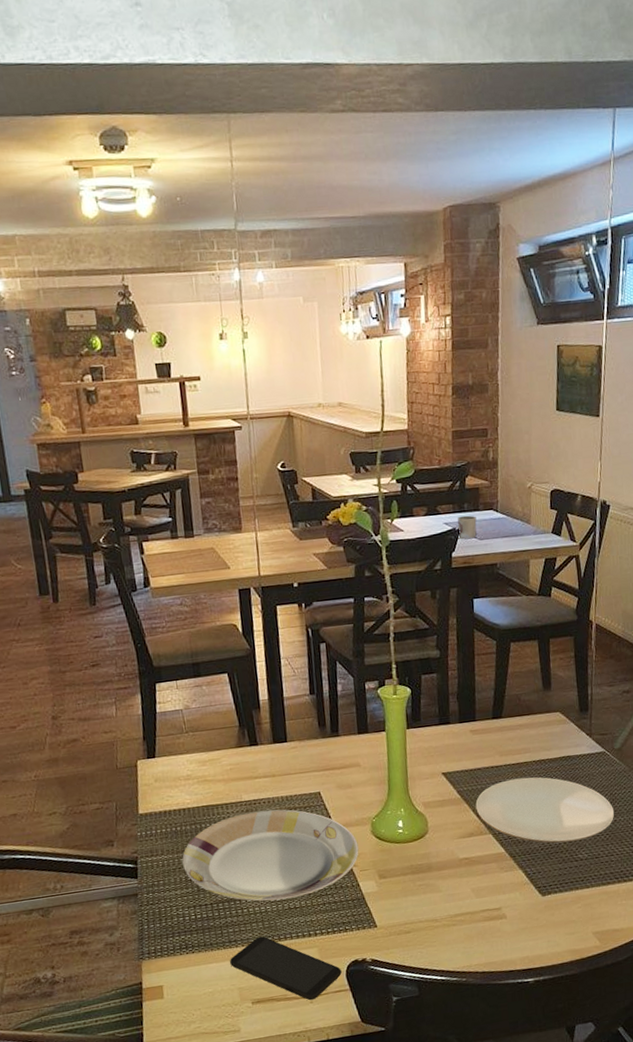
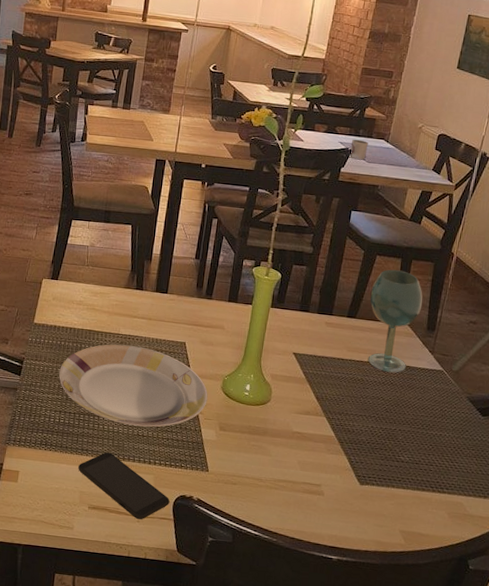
plate: present [475,777,615,844] -> none [316,373,442,445]
wine glass: none [512,653,570,769] -> present [367,269,423,373]

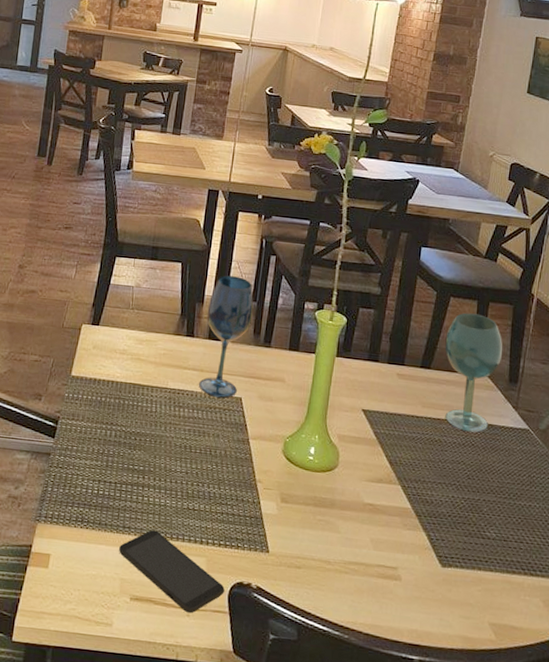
plate: present [59,344,208,428] -> none [98,400,268,499]
wineglass: none [147,236,197,343] -> present [199,275,253,398]
cup: present [348,139,368,160] -> none [416,168,437,191]

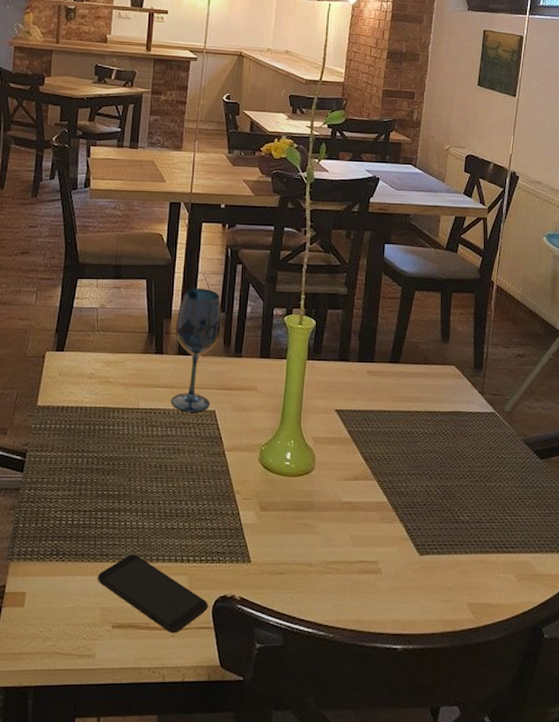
wine glass: present [445,313,503,433] -> none [412,305,467,421]

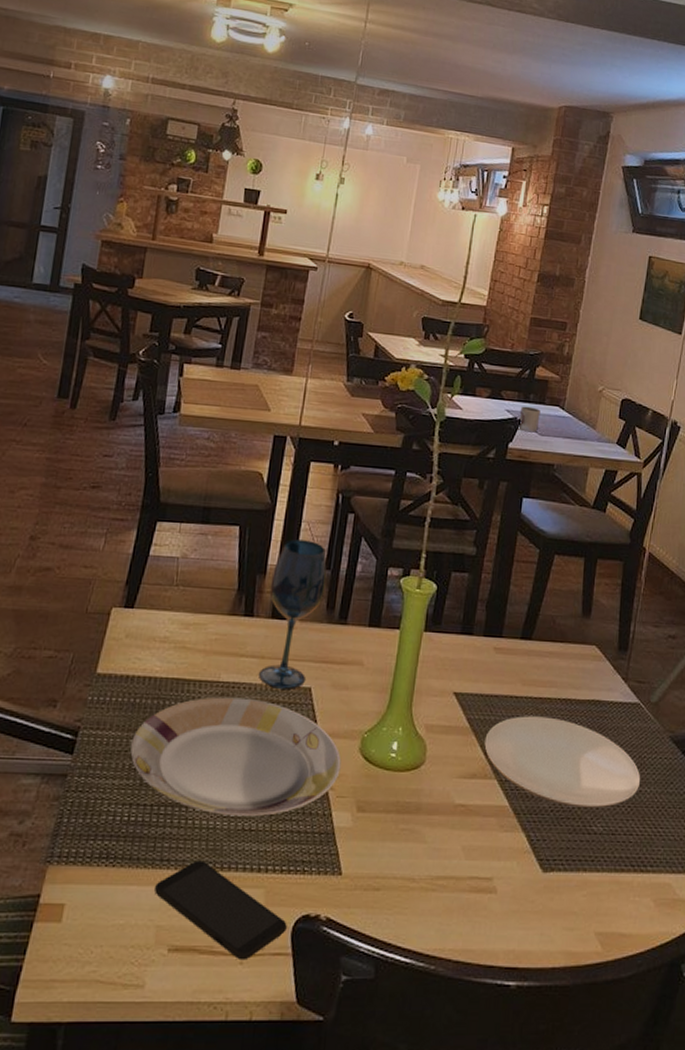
plate: none [70,421,244,518] -> present [130,696,342,817]
plate: none [364,427,500,502] -> present [484,716,641,809]
cup: none [377,166,396,188] -> present [517,406,541,433]

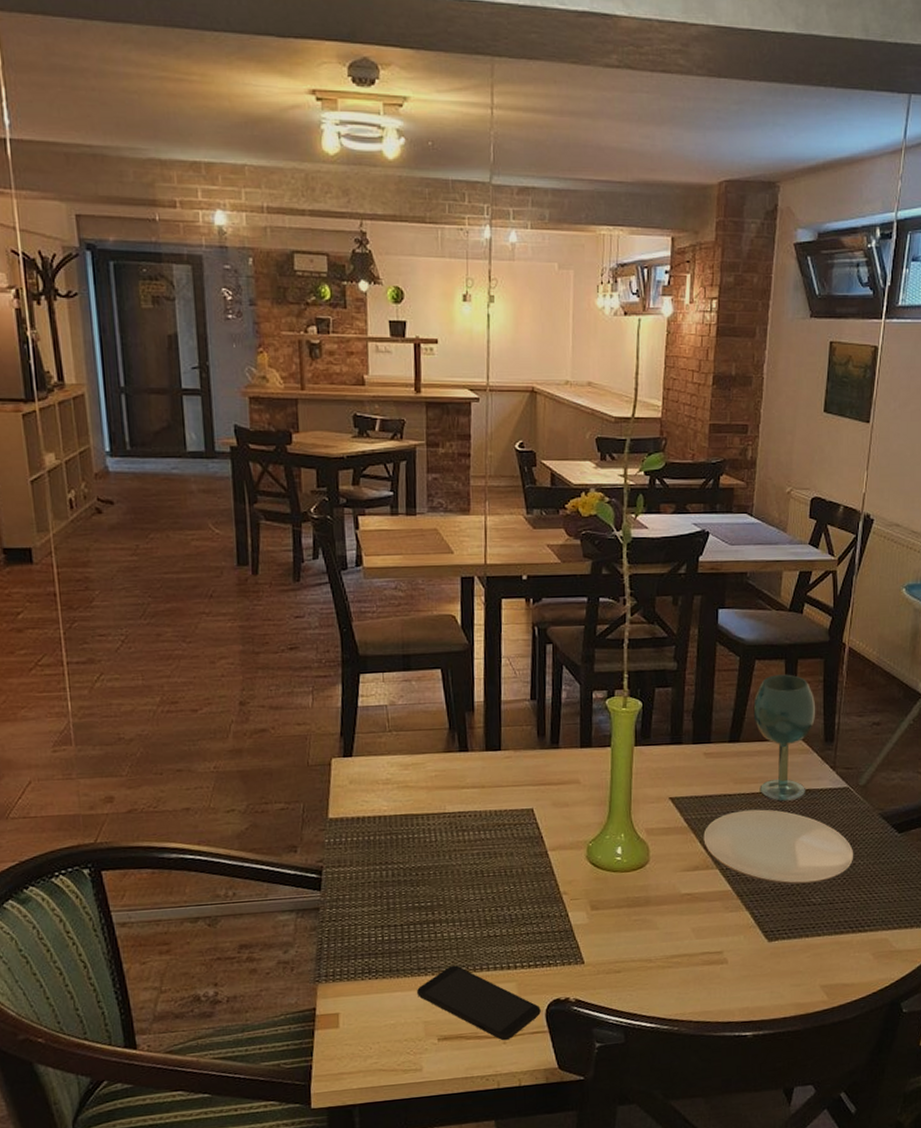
plate: present [130,696,342,817] -> none [373,824,571,927]
wineglass: present [259,539,327,689] -> none [480,674,533,813]
cup: present [517,406,541,433] -> none [706,517,729,544]
wine glass: none [547,572,612,711] -> present [753,674,816,801]

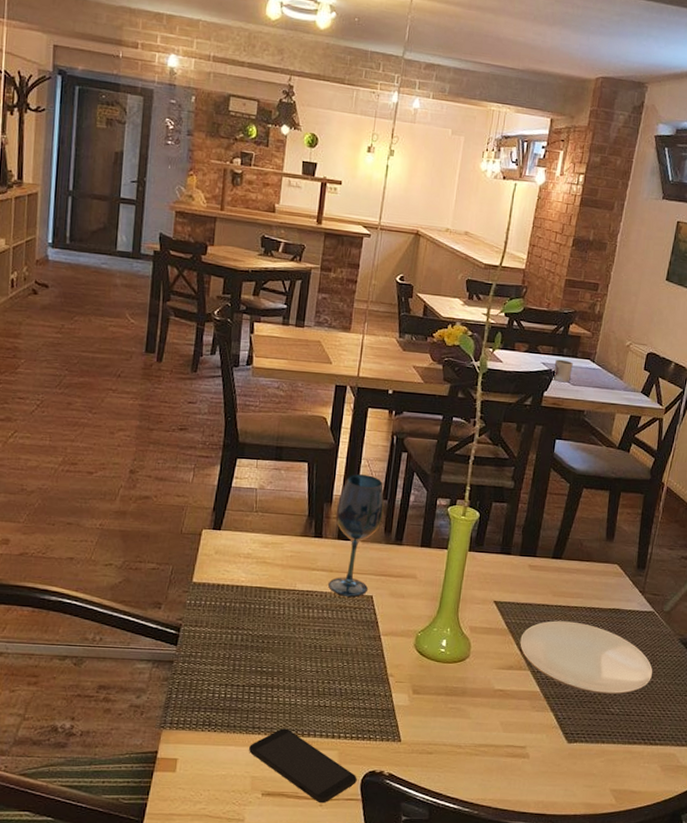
wineglass: none [480,674,533,813] -> present [328,474,384,597]
cup: none [706,517,729,544] -> present [552,359,573,383]
wine glass: present [753,674,816,801] -> none [574,503,633,617]

